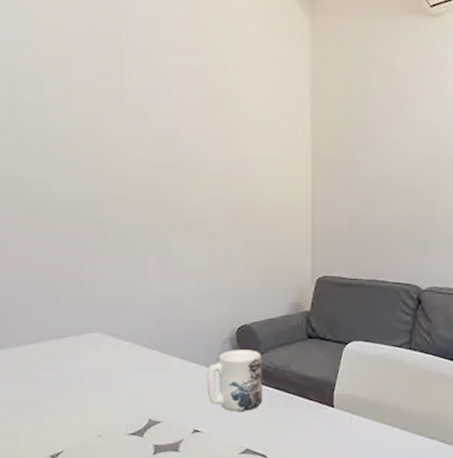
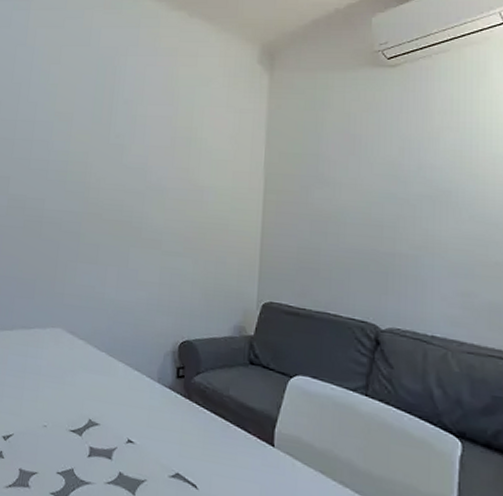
mug: present [206,350,263,412] -> none [145,363,201,431]

